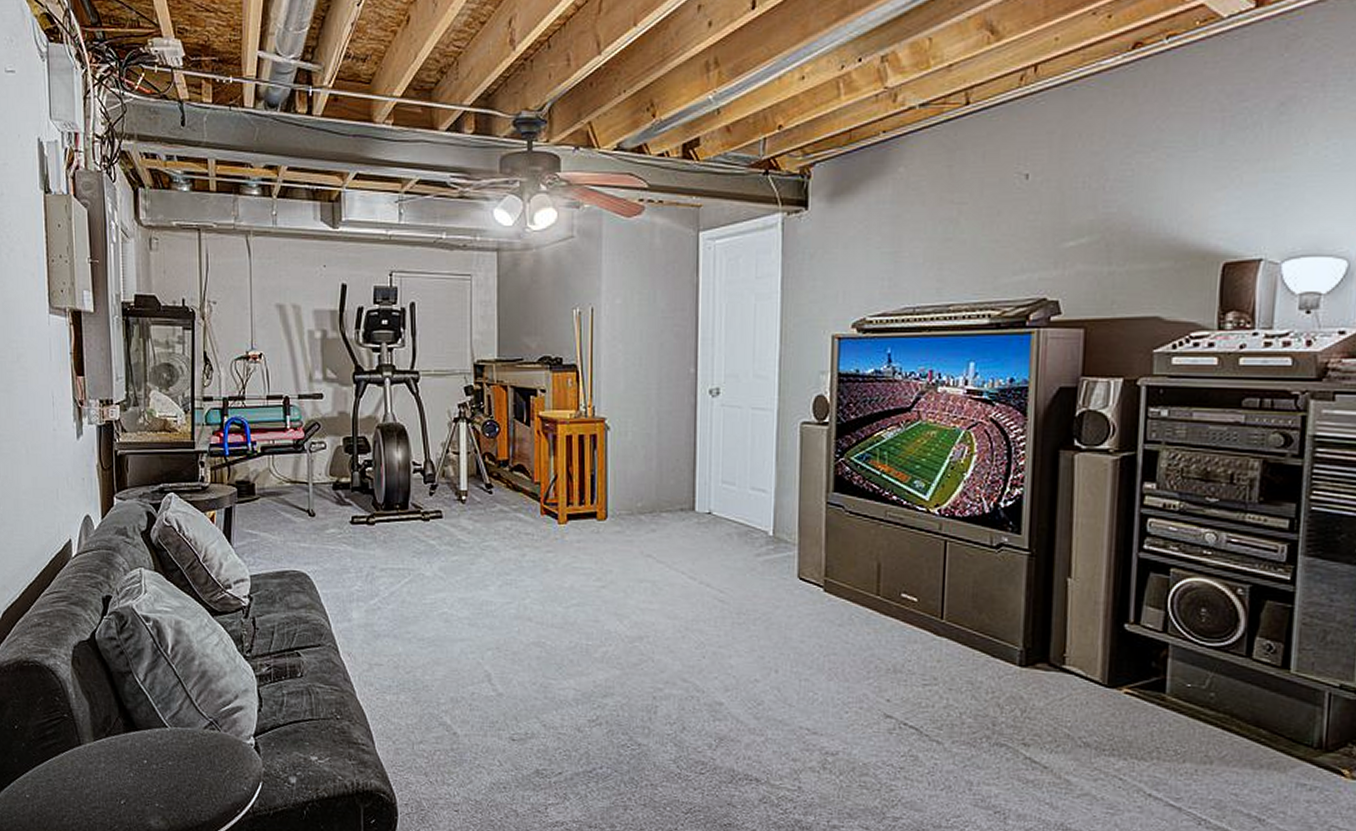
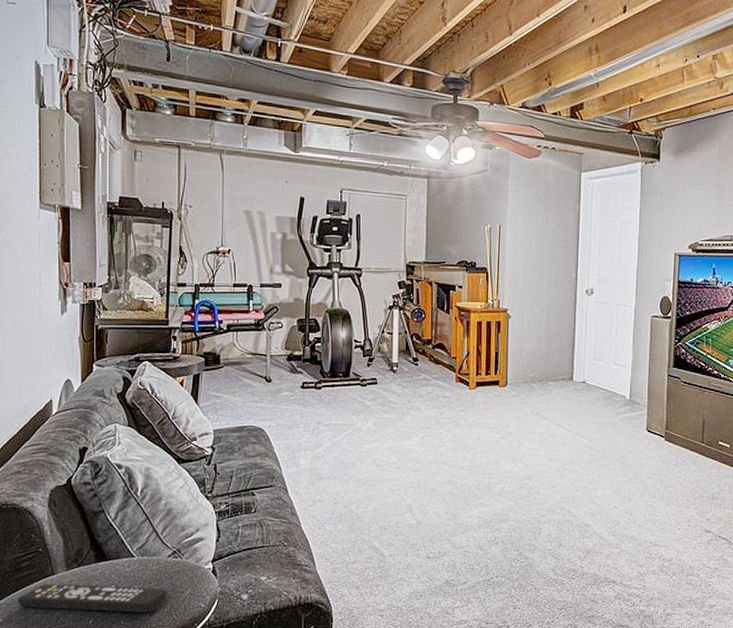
remote control: none [44,755,205,794] -> present [18,583,168,613]

